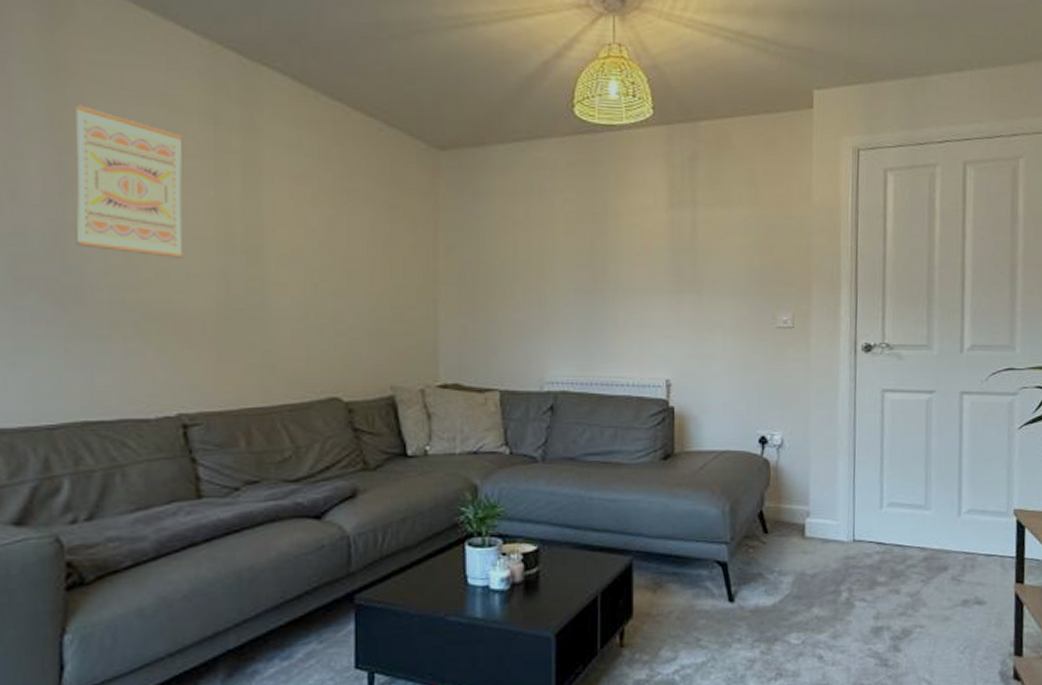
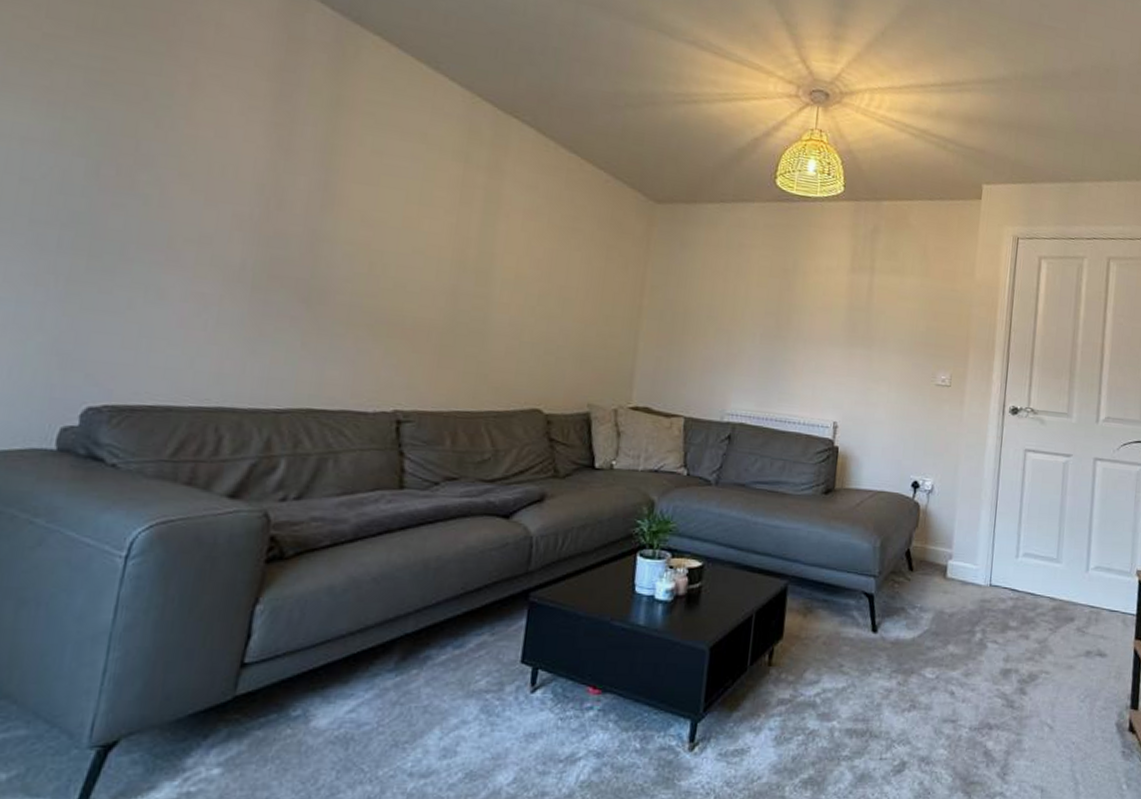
wall art: present [74,105,183,258] -> none [328,134,436,274]

